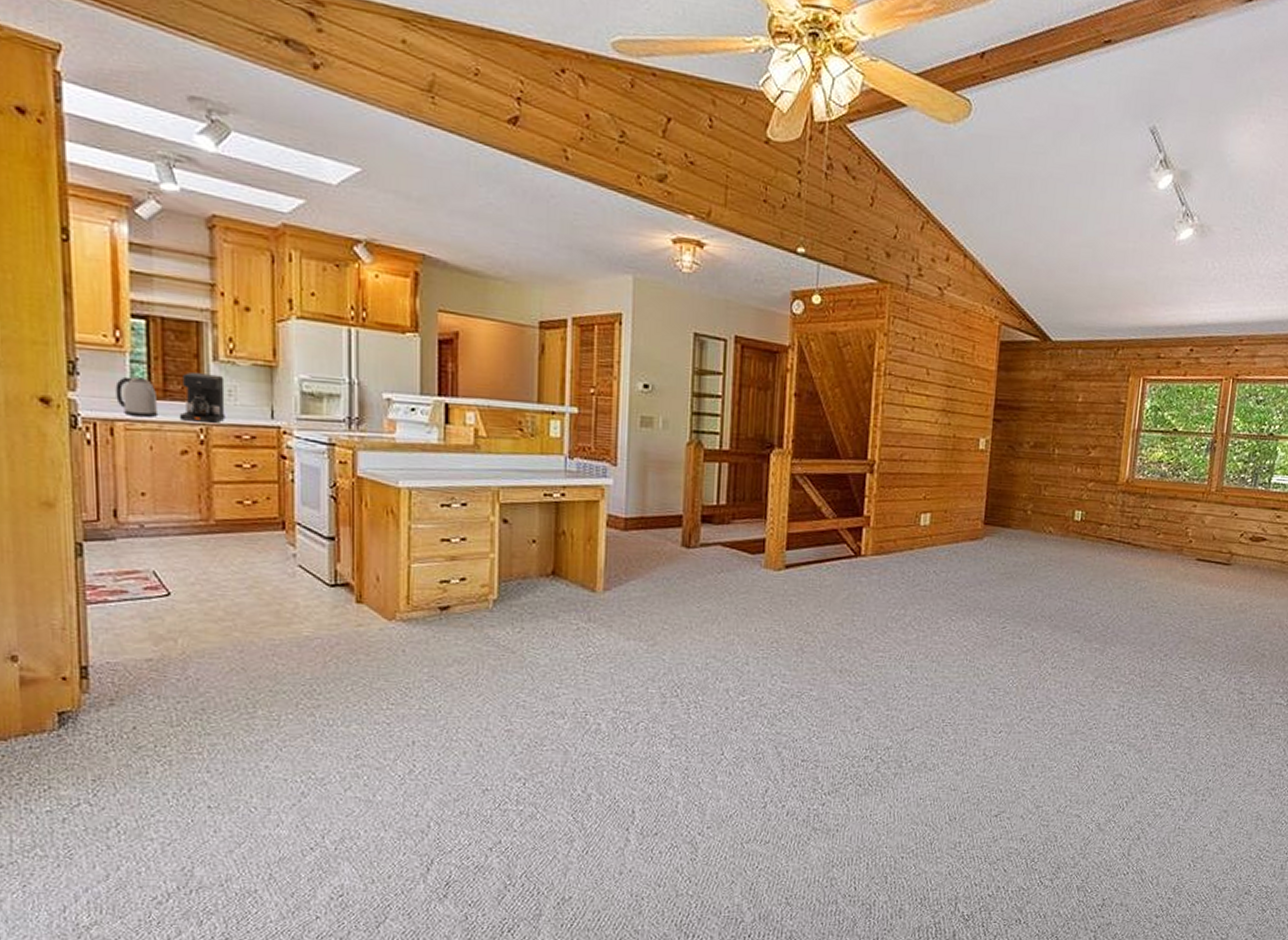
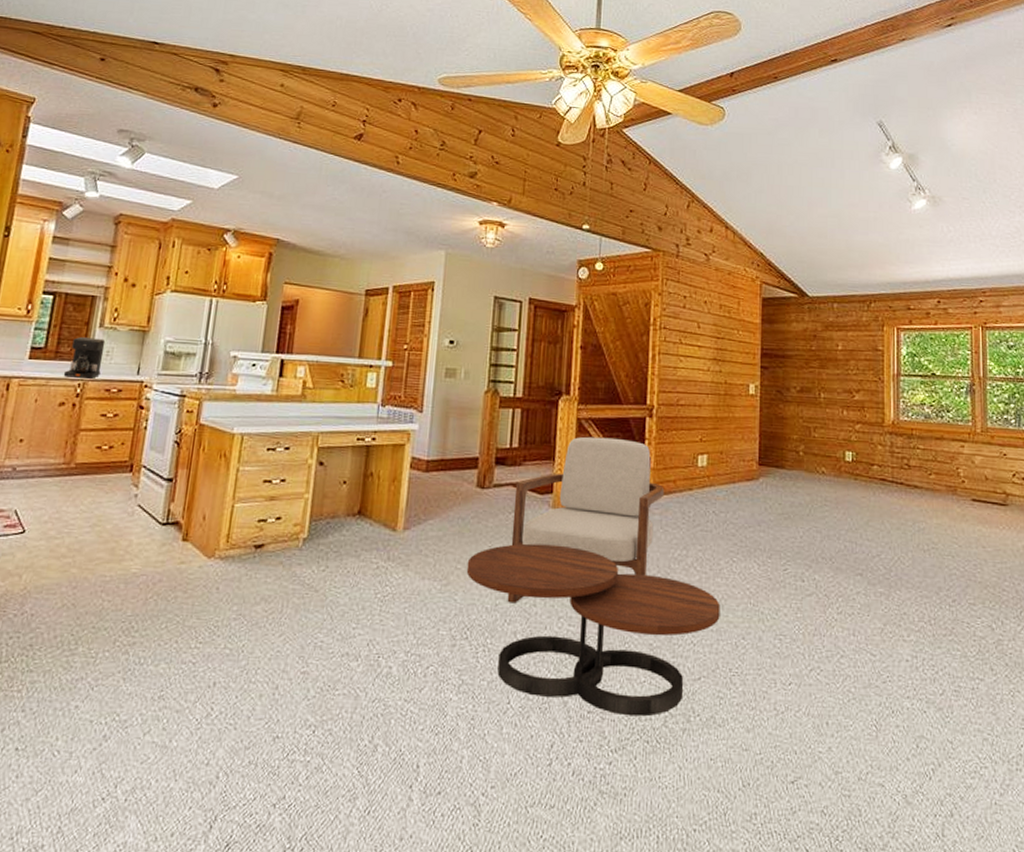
kettle: present [115,376,159,417] -> none [17,341,50,374]
coffee table: none [674,603,937,764] -> present [466,543,720,717]
armchair: none [718,493,884,662] -> present [507,436,665,604]

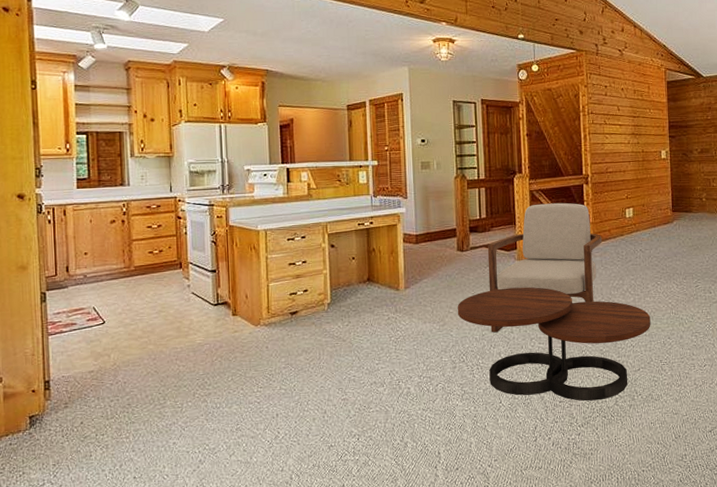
coffee maker: present [63,336,106,379] -> none [109,166,140,200]

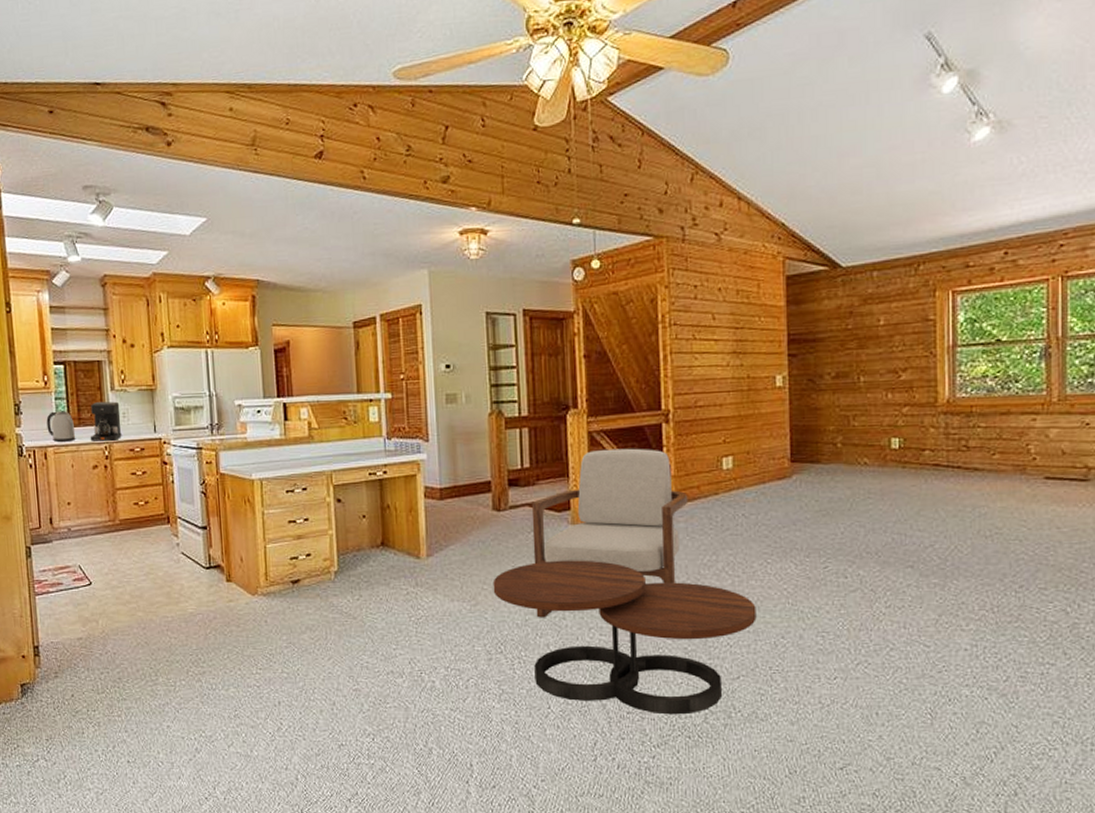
kettle: none [67,174,95,200] -> present [46,411,76,442]
coffee maker: none [109,166,140,200] -> present [90,401,122,441]

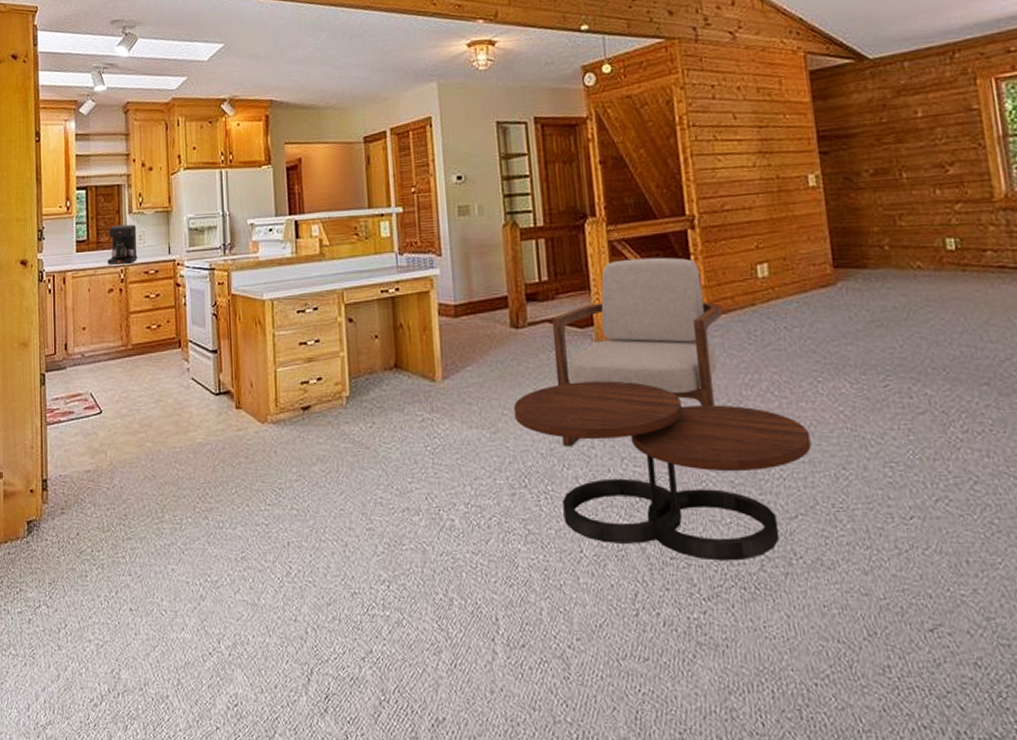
kettle: present [46,411,76,442] -> none [67,235,94,266]

